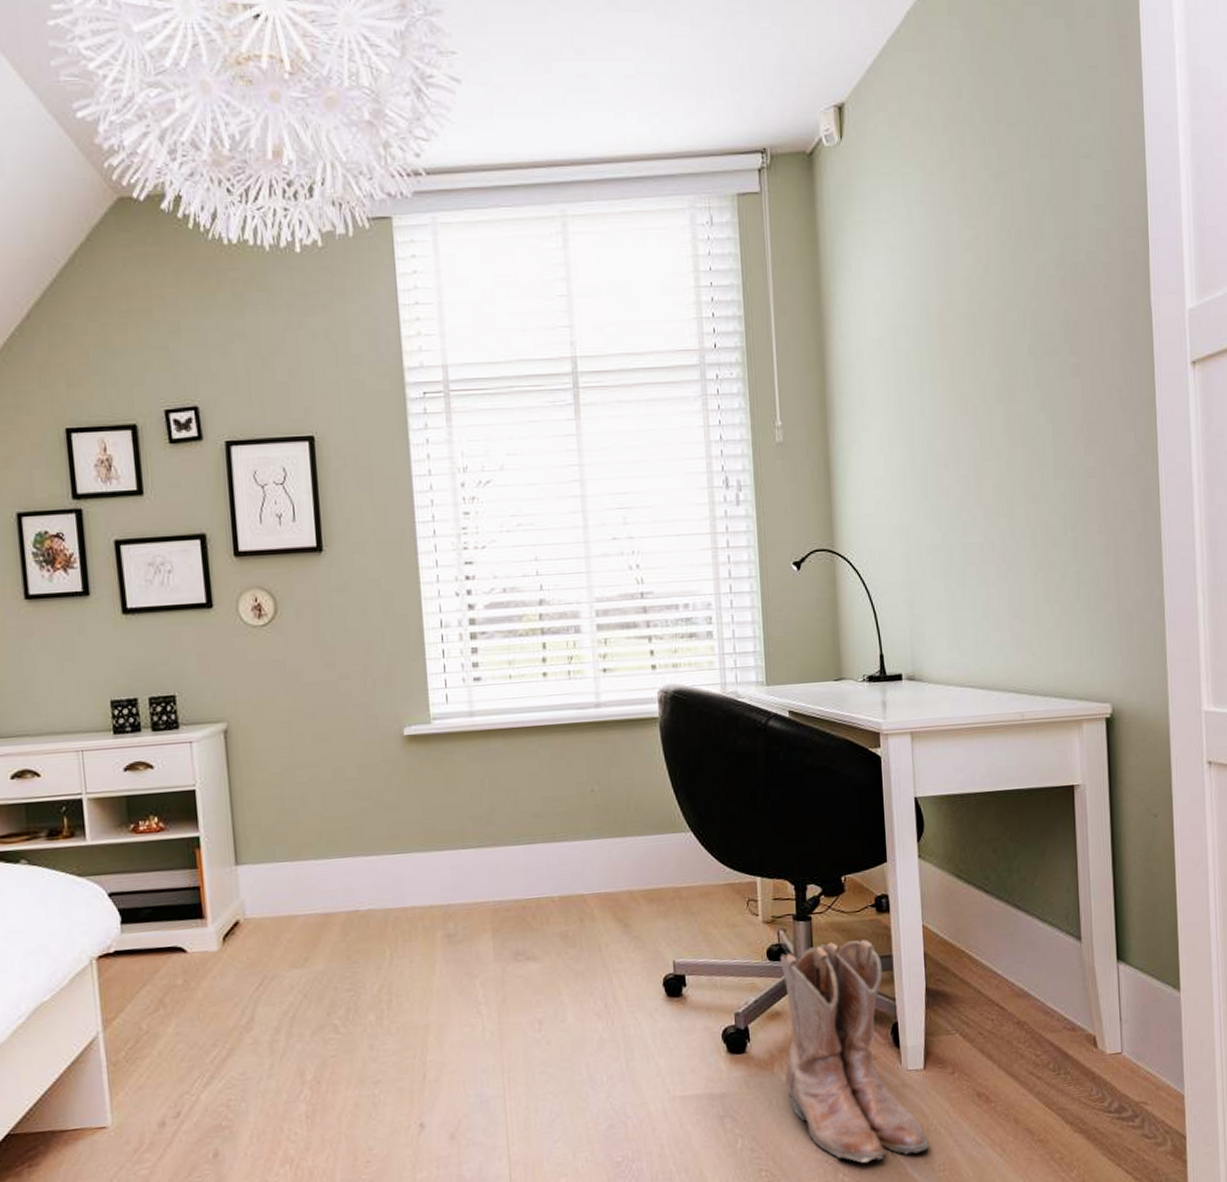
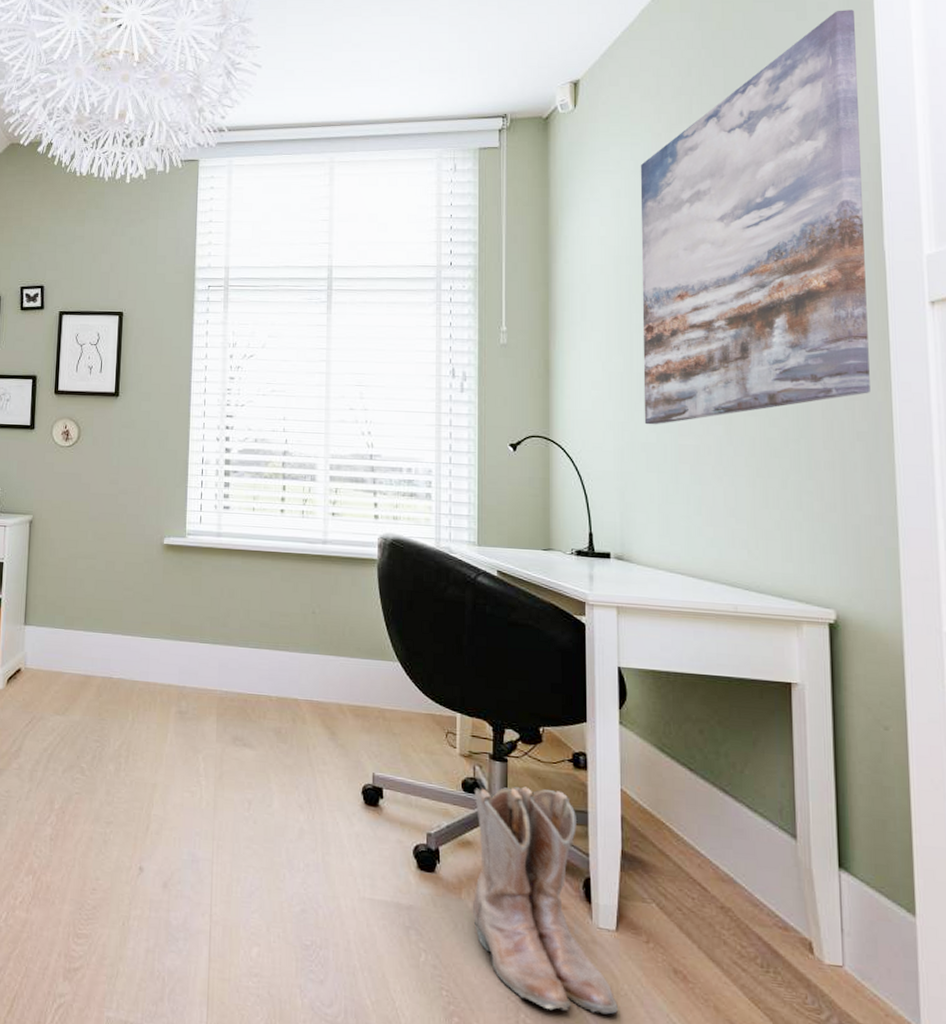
wall art: none [913,17,1140,525] -> present [640,10,870,425]

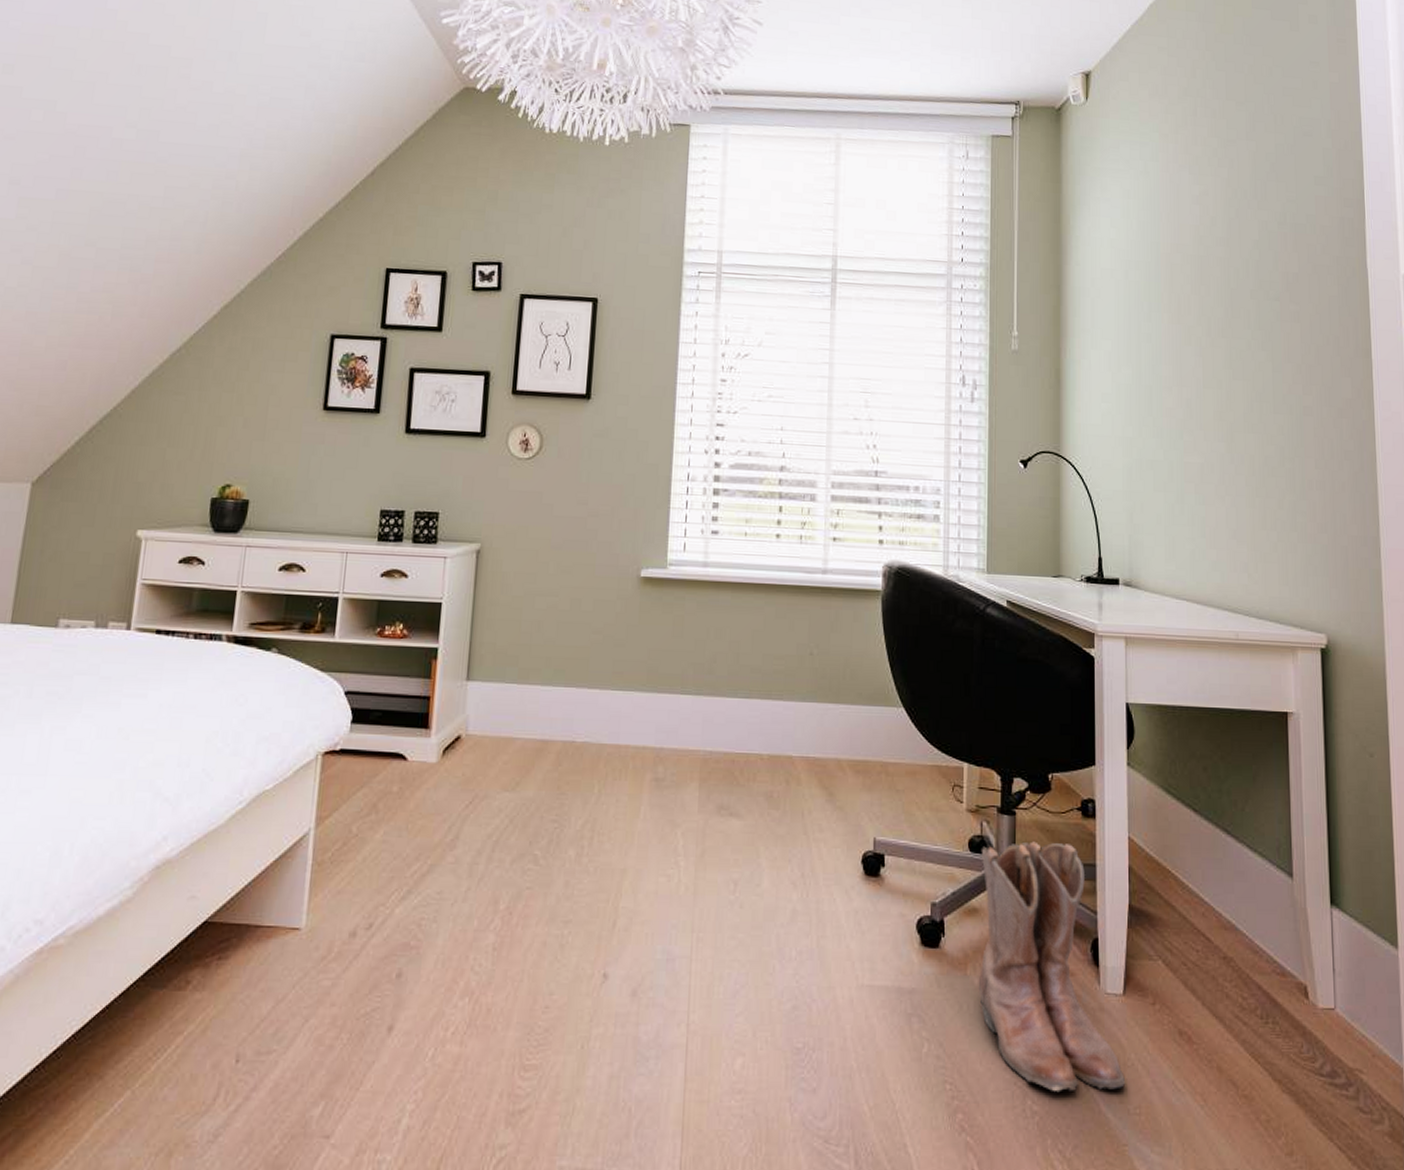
wall art: present [640,10,870,425] -> none [1148,24,1356,442]

